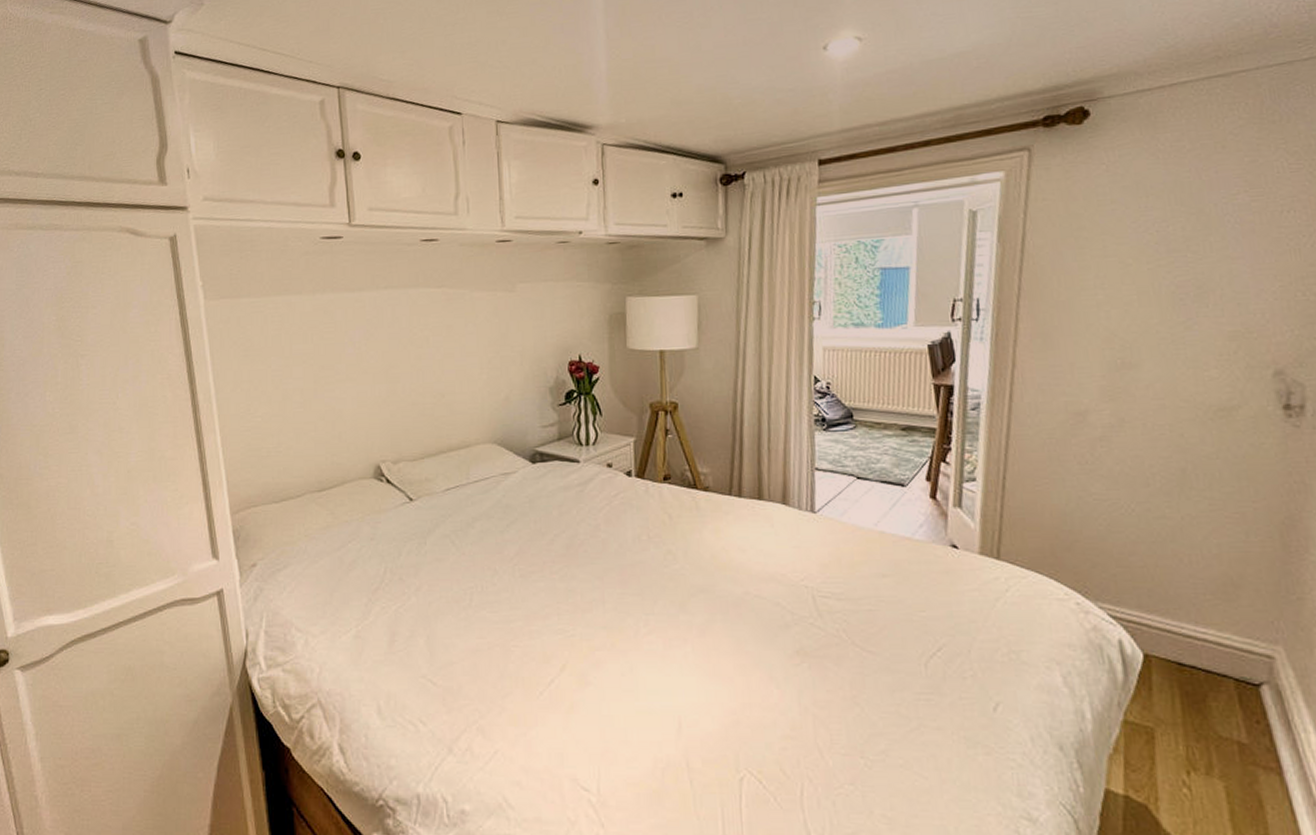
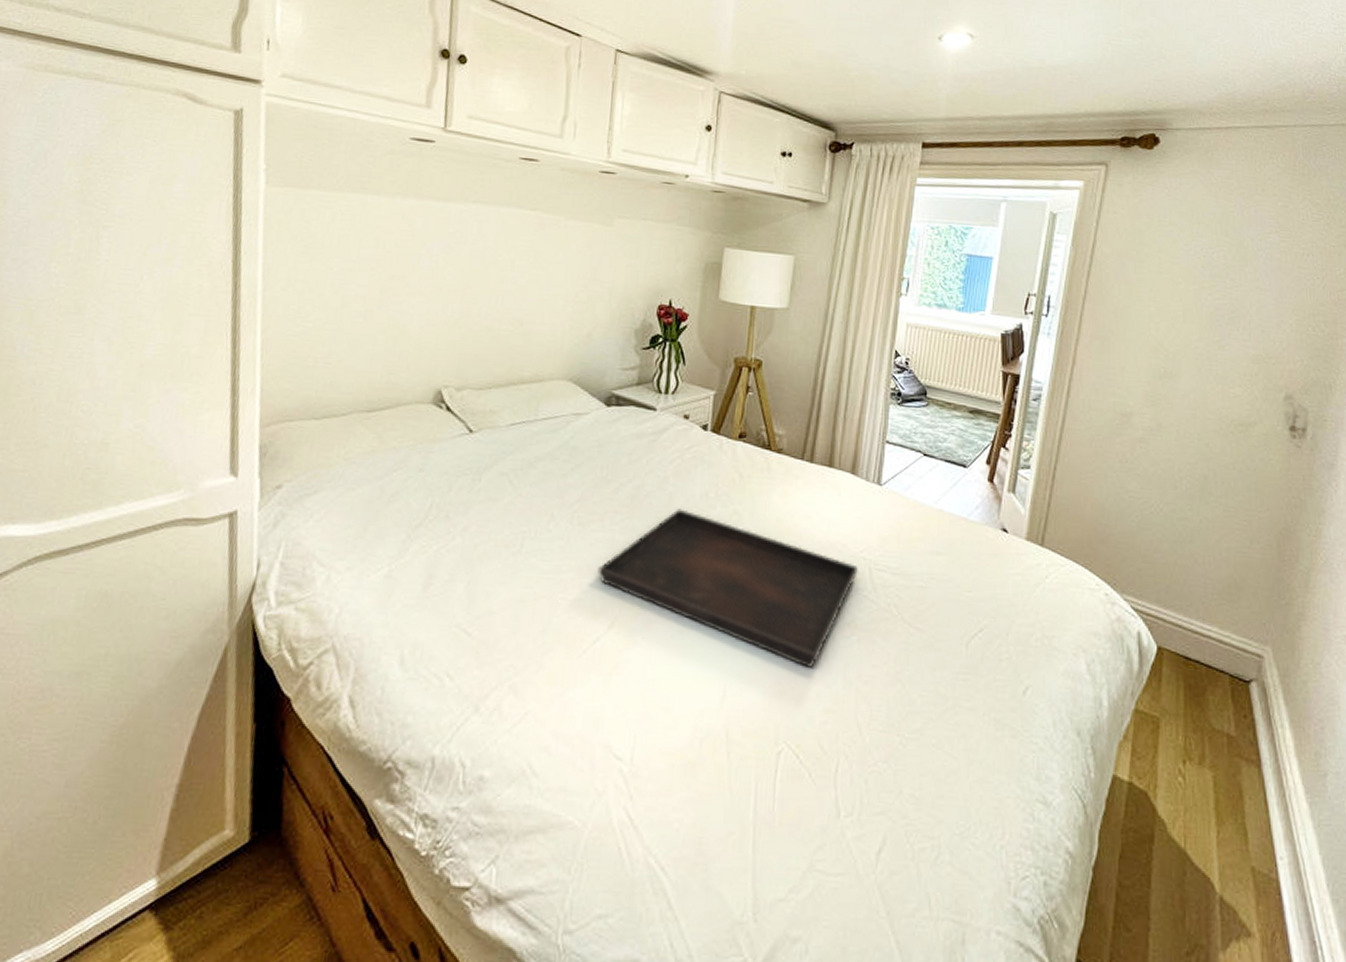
serving tray: none [544,553,802,698] -> present [597,508,859,669]

